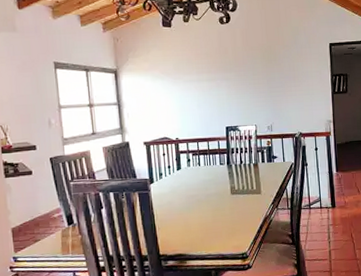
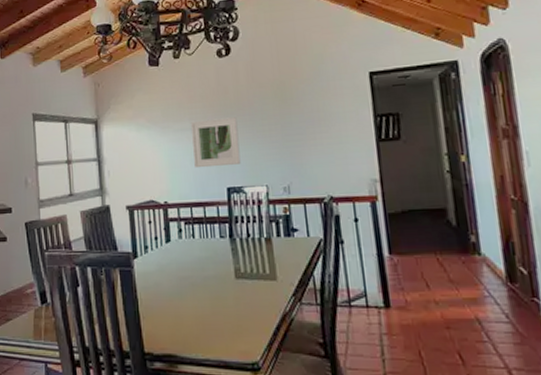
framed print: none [197,72,237,112] -> present [190,117,241,169]

